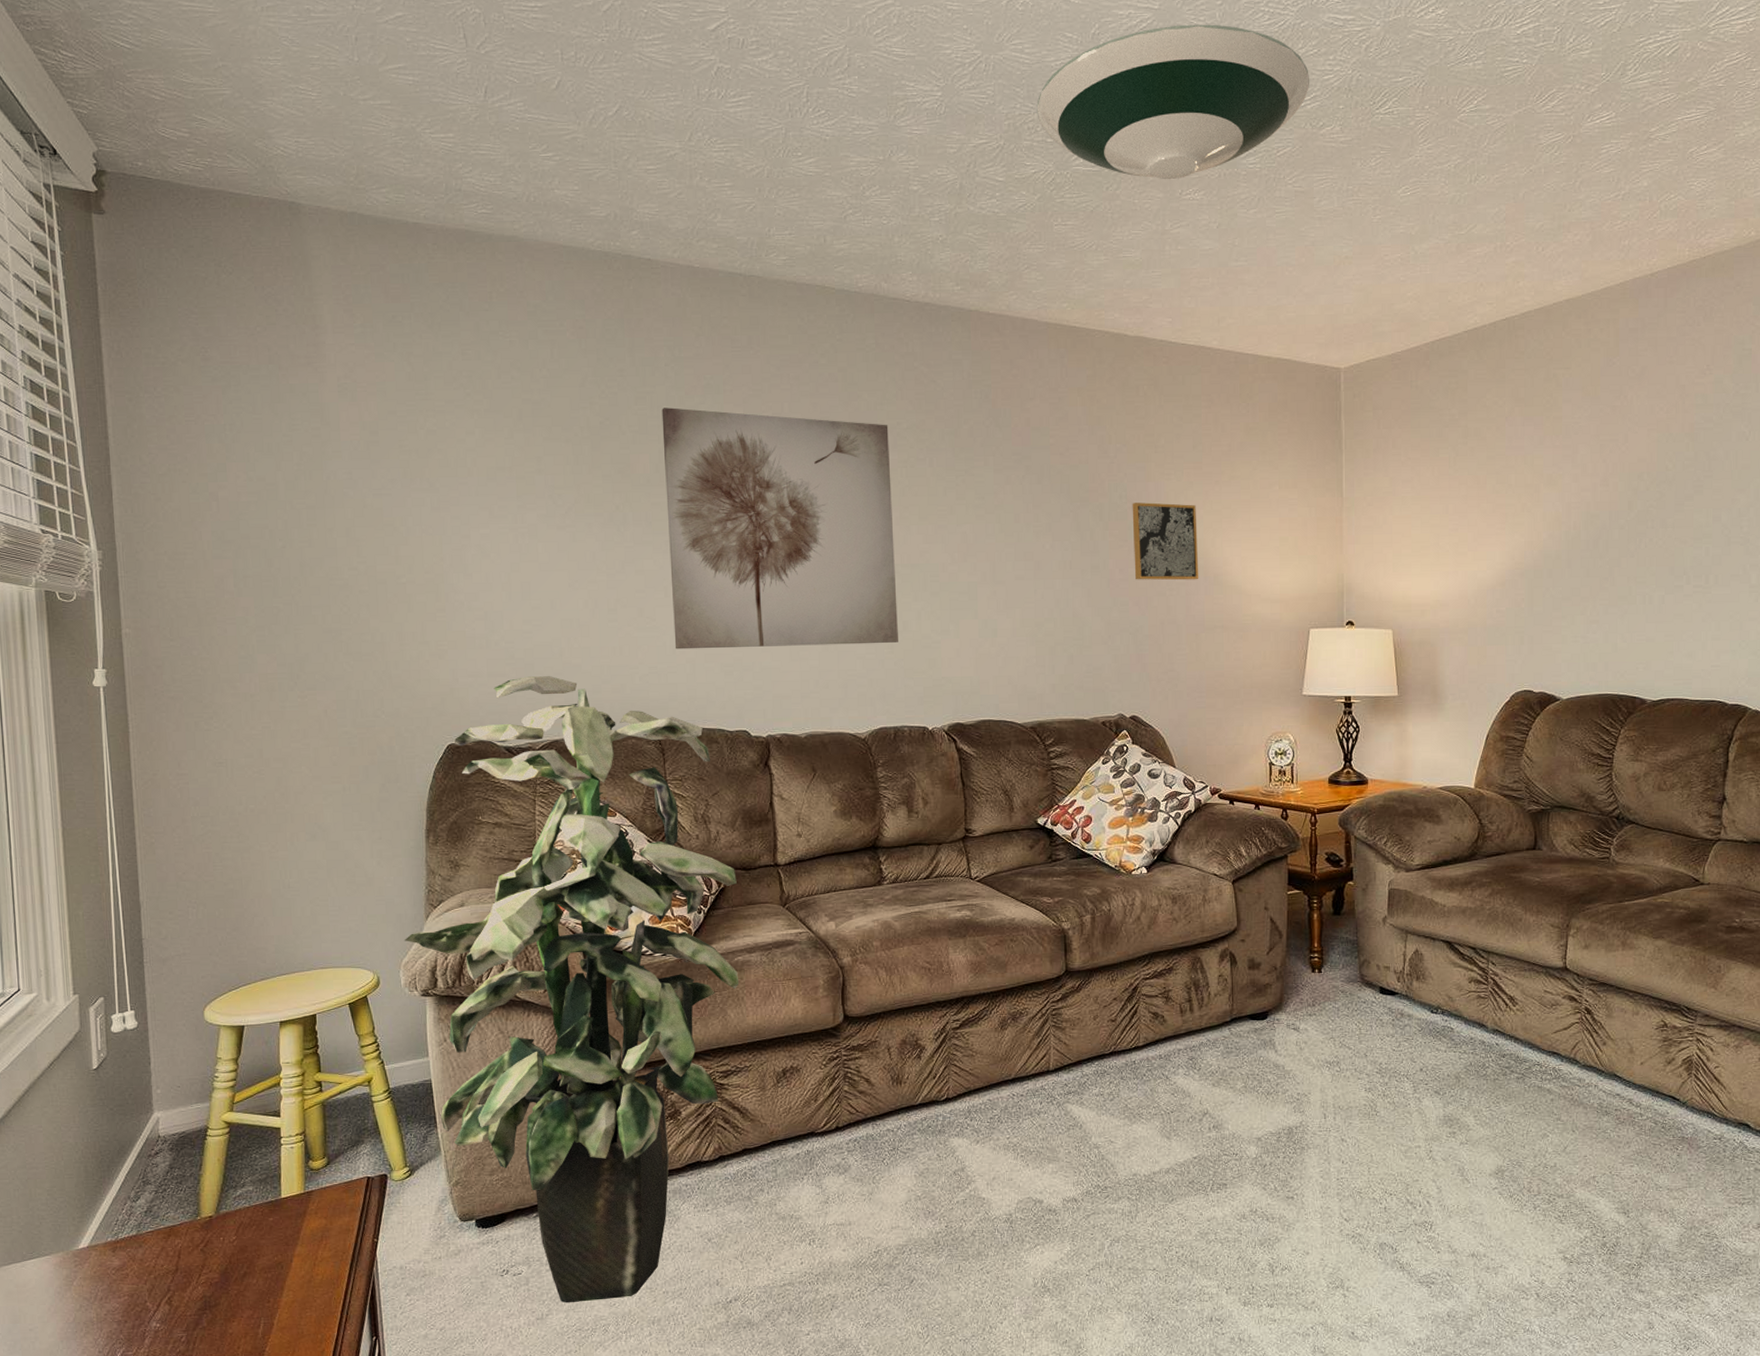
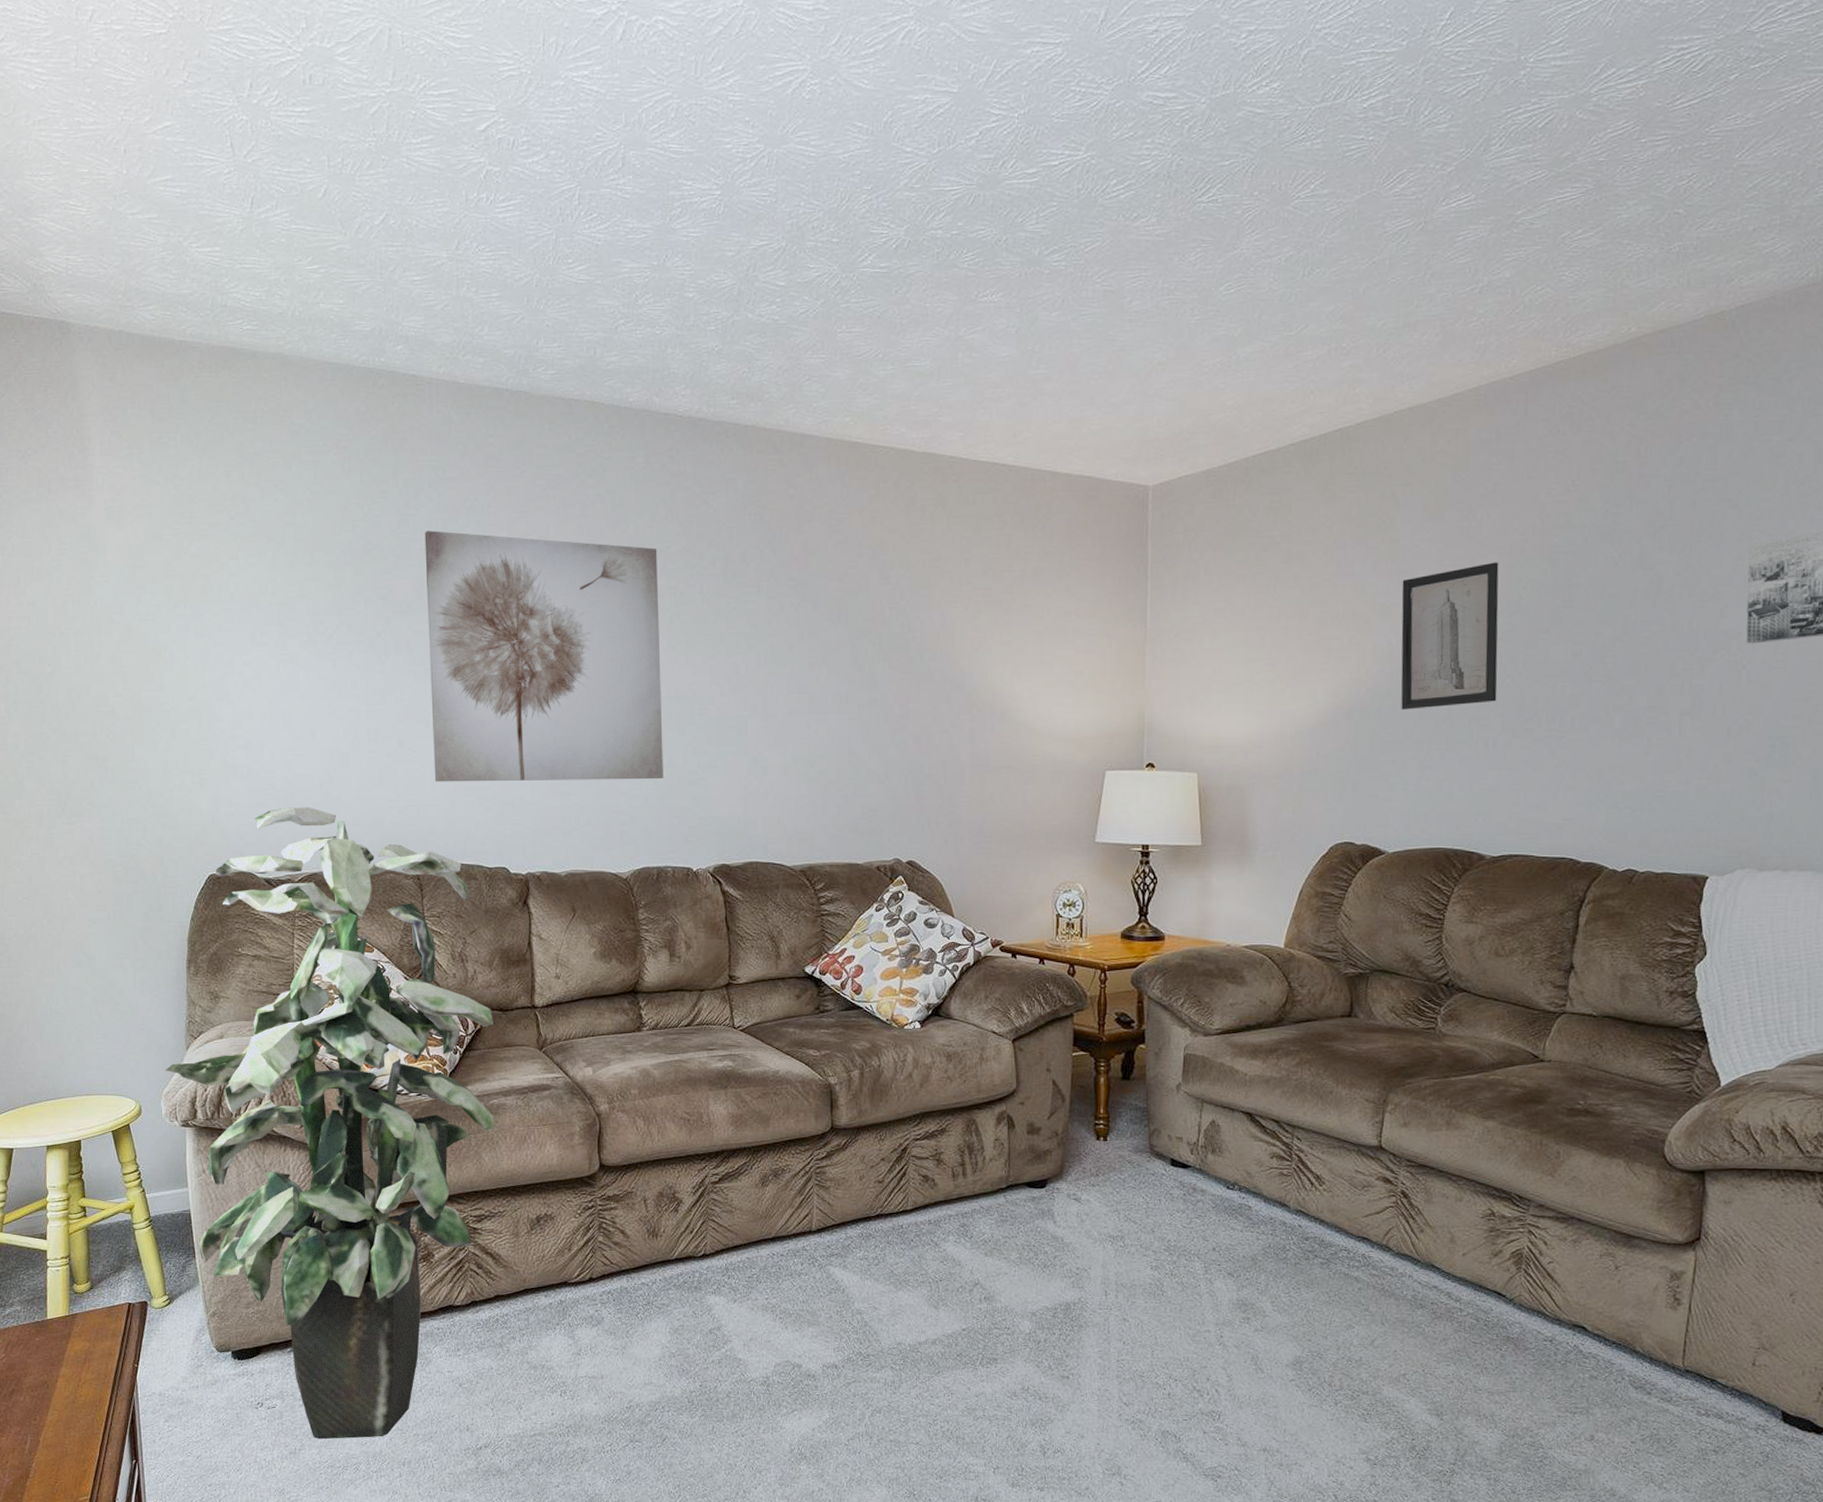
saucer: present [1036,24,1310,180] -> none [822,107,1125,281]
wall art: present [1132,502,1199,581] -> none [914,632,986,717]
wall art: none [1566,437,1651,570] -> present [1401,562,1499,710]

